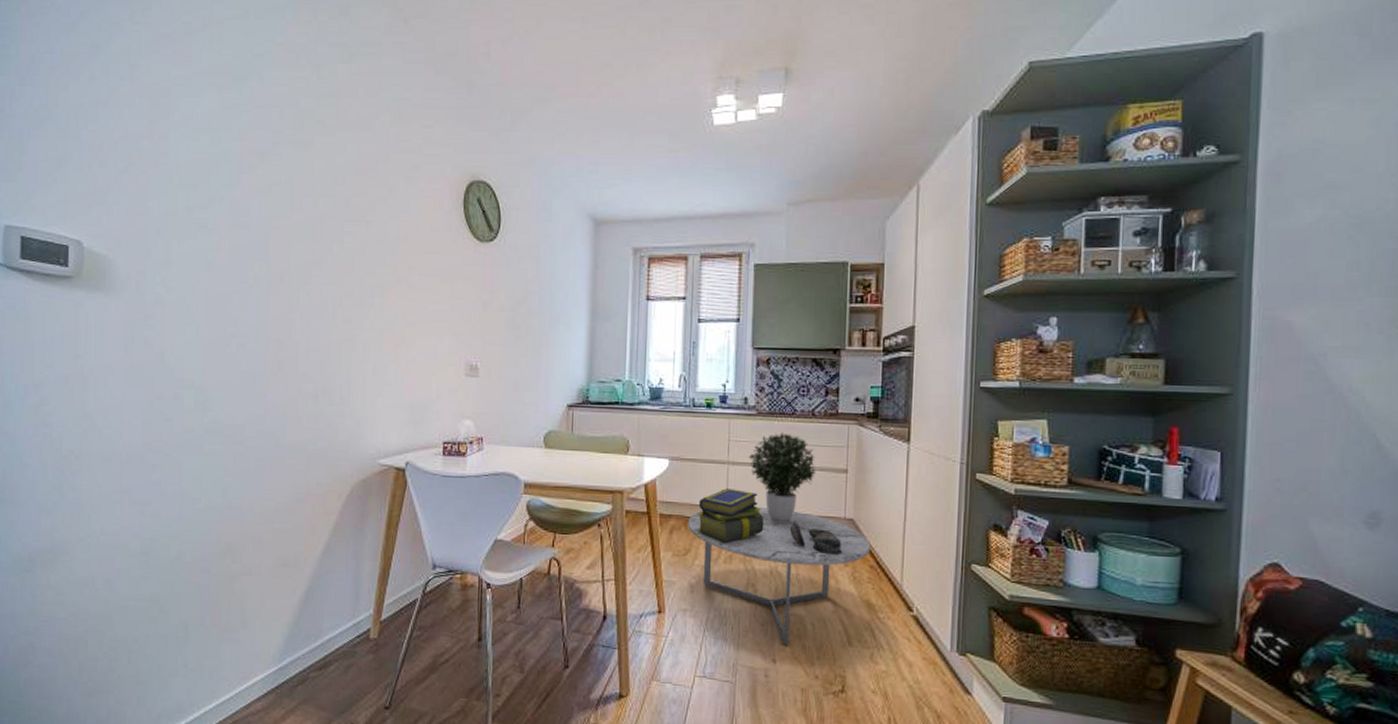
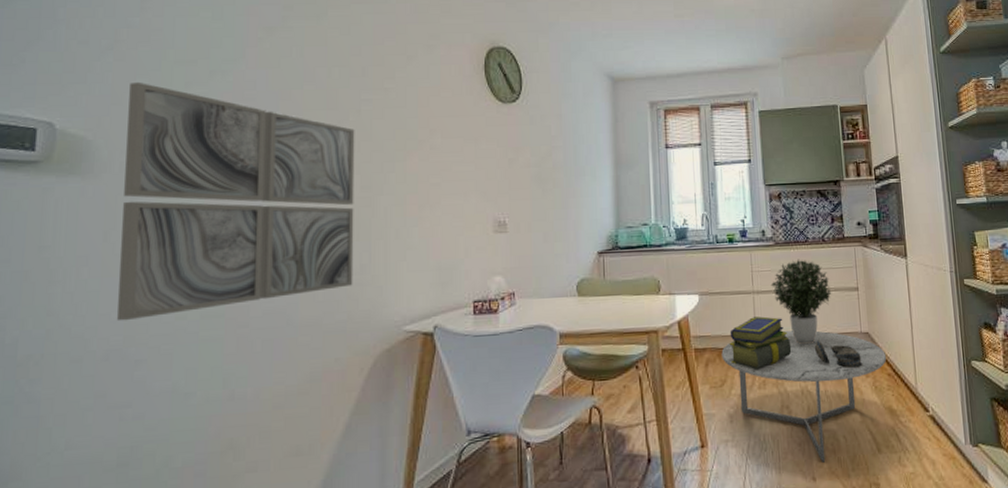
wall art: none [136,204,338,429] -> present [116,81,355,322]

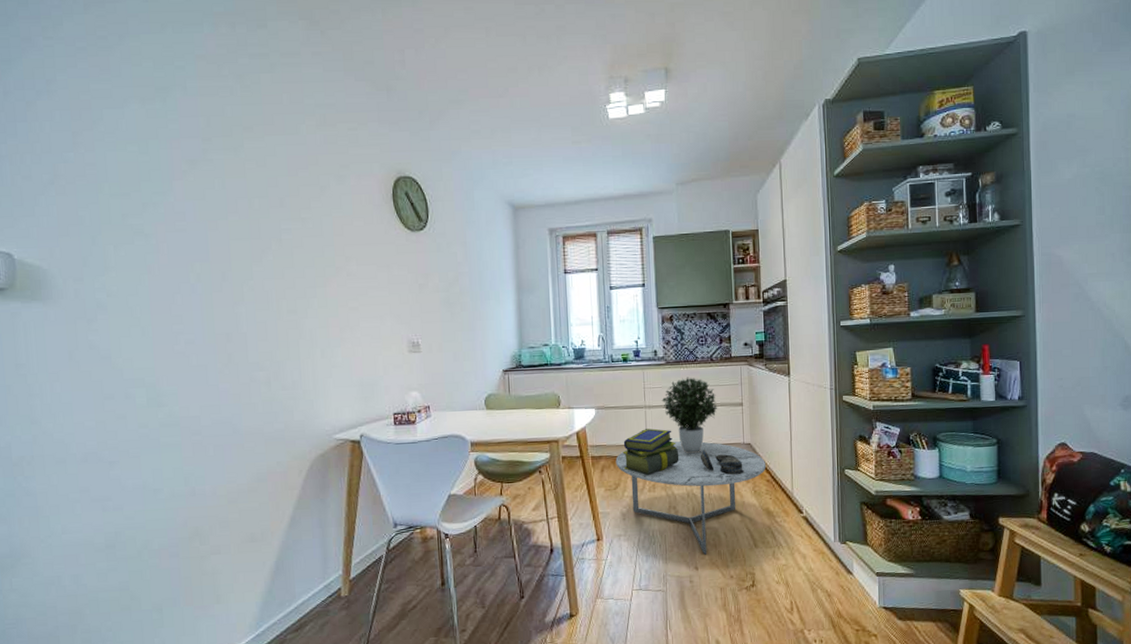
wall art: present [116,81,355,322] -> none [73,214,287,429]

